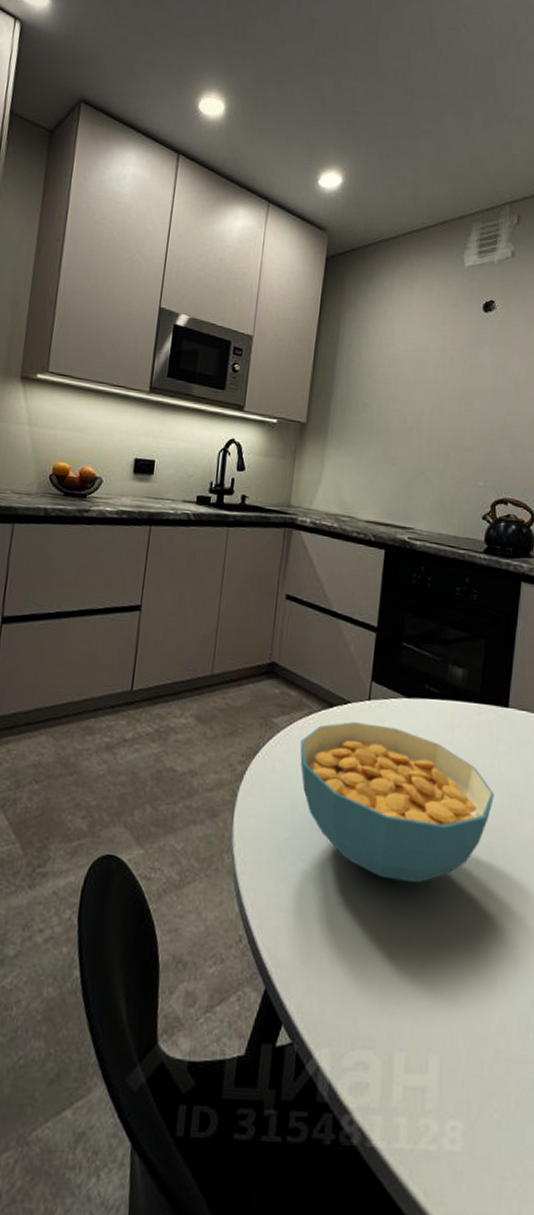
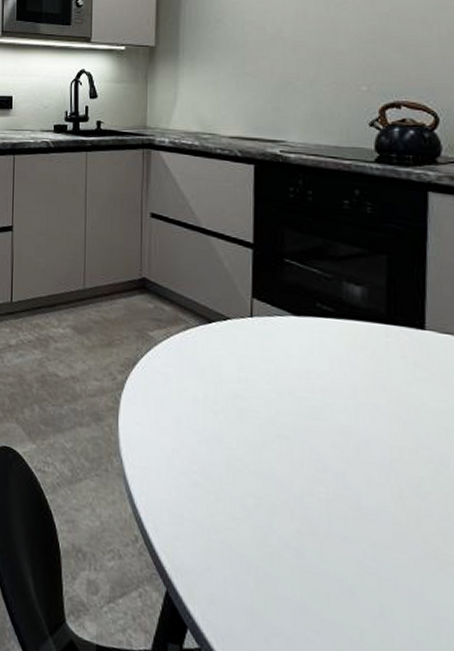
cereal bowl: present [300,722,494,882] -> none [179,338,416,509]

